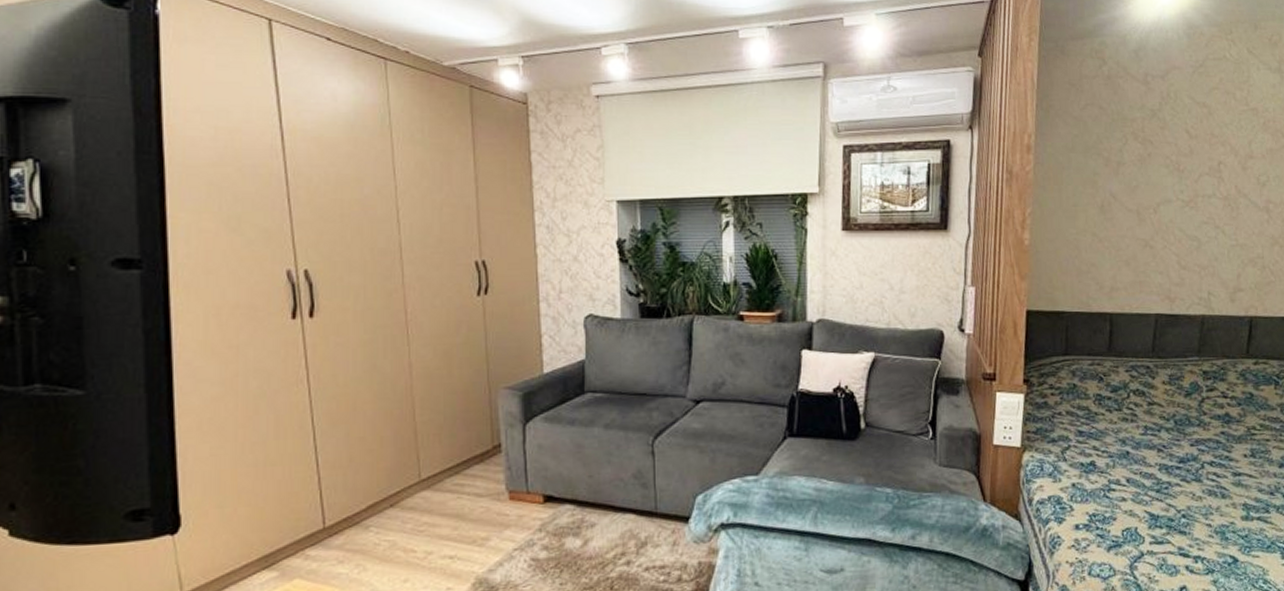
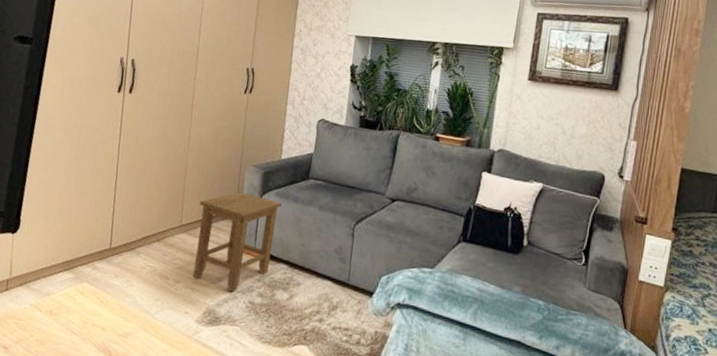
stool: none [440,424,553,551] -> present [192,192,282,292]

